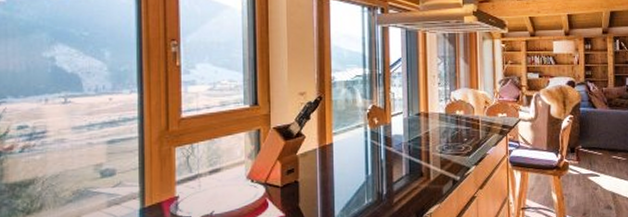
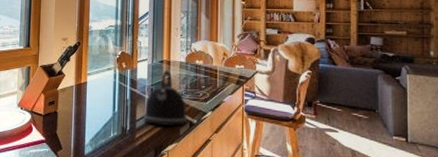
kettle: none [401,123,450,187] -> present [144,70,187,127]

